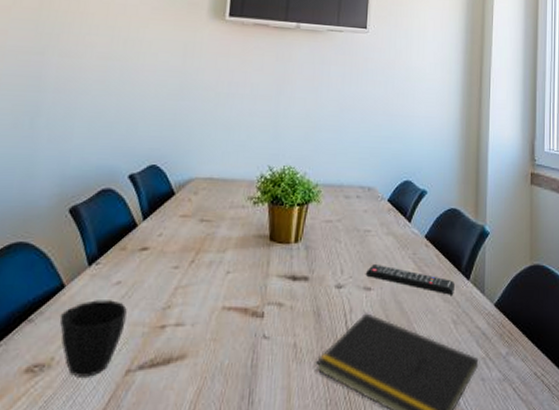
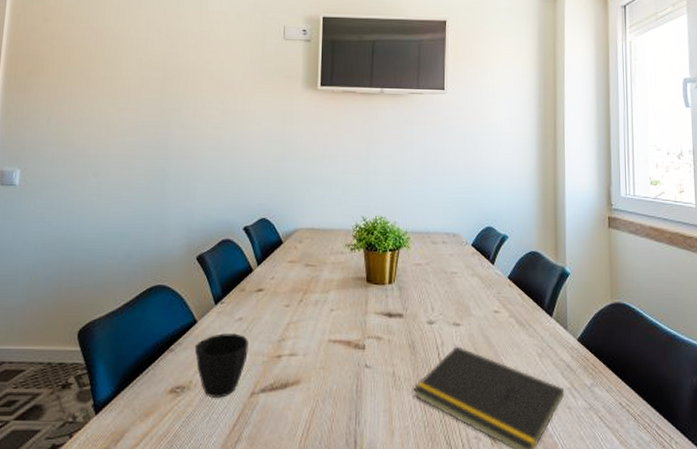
remote control: present [366,265,455,295] -> none [455,303,538,330]

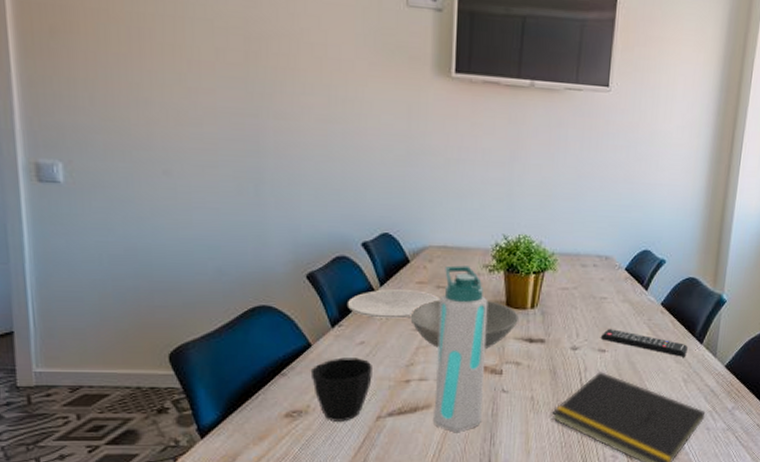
plate: none [228,268,309,295] -> present [346,289,441,319]
bowl: none [282,277,379,323] -> present [410,299,520,349]
water bottle: none [302,245,351,409] -> present [434,265,488,432]
remote control: none [455,303,538,330] -> present [601,329,688,357]

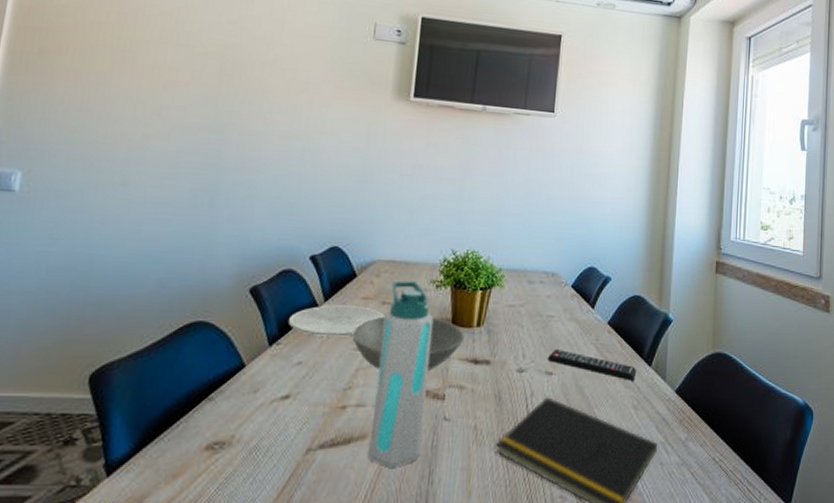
cup: present [310,357,372,422] -> none [240,380,308,455]

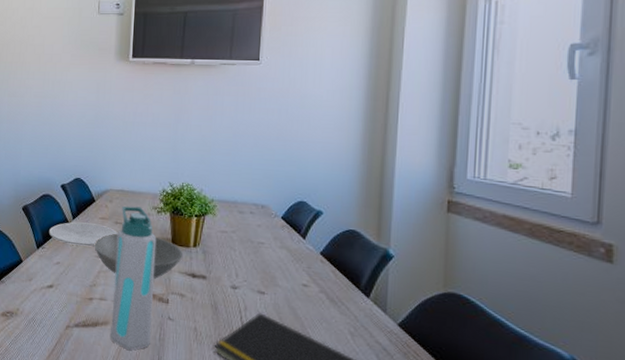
remote control: present [548,350,636,381] -> none [260,272,352,309]

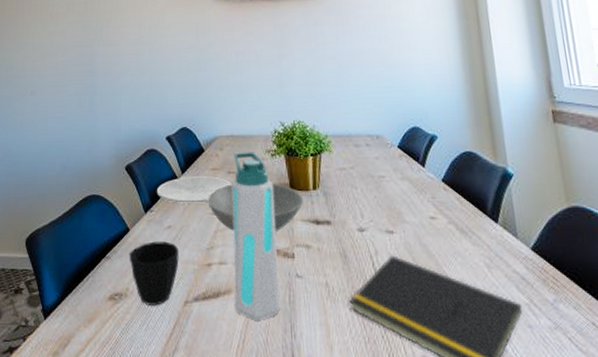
cup: none [21,273,65,326] -> present [129,241,179,306]

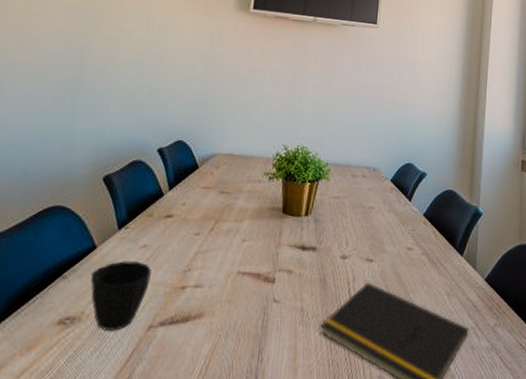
plate: present [156,176,232,203] -> none [135,193,223,223]
bowl: present [207,184,304,231] -> none [192,205,294,255]
water bottle: present [231,152,280,320] -> none [204,172,267,345]

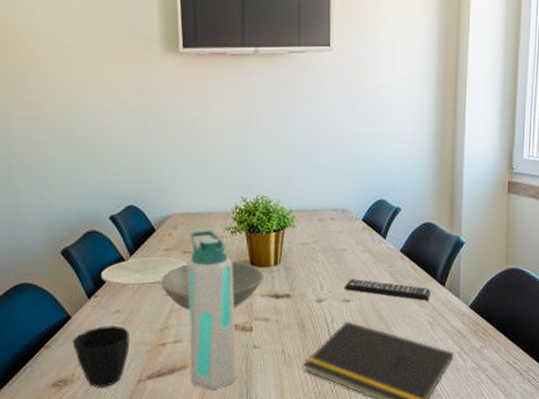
plate: none [135,193,223,223] -> present [100,257,188,287]
bowl: none [192,205,294,255] -> present [160,261,264,310]
water bottle: none [204,172,267,345] -> present [186,230,236,390]
remote control: none [369,238,449,269] -> present [345,279,430,301]

